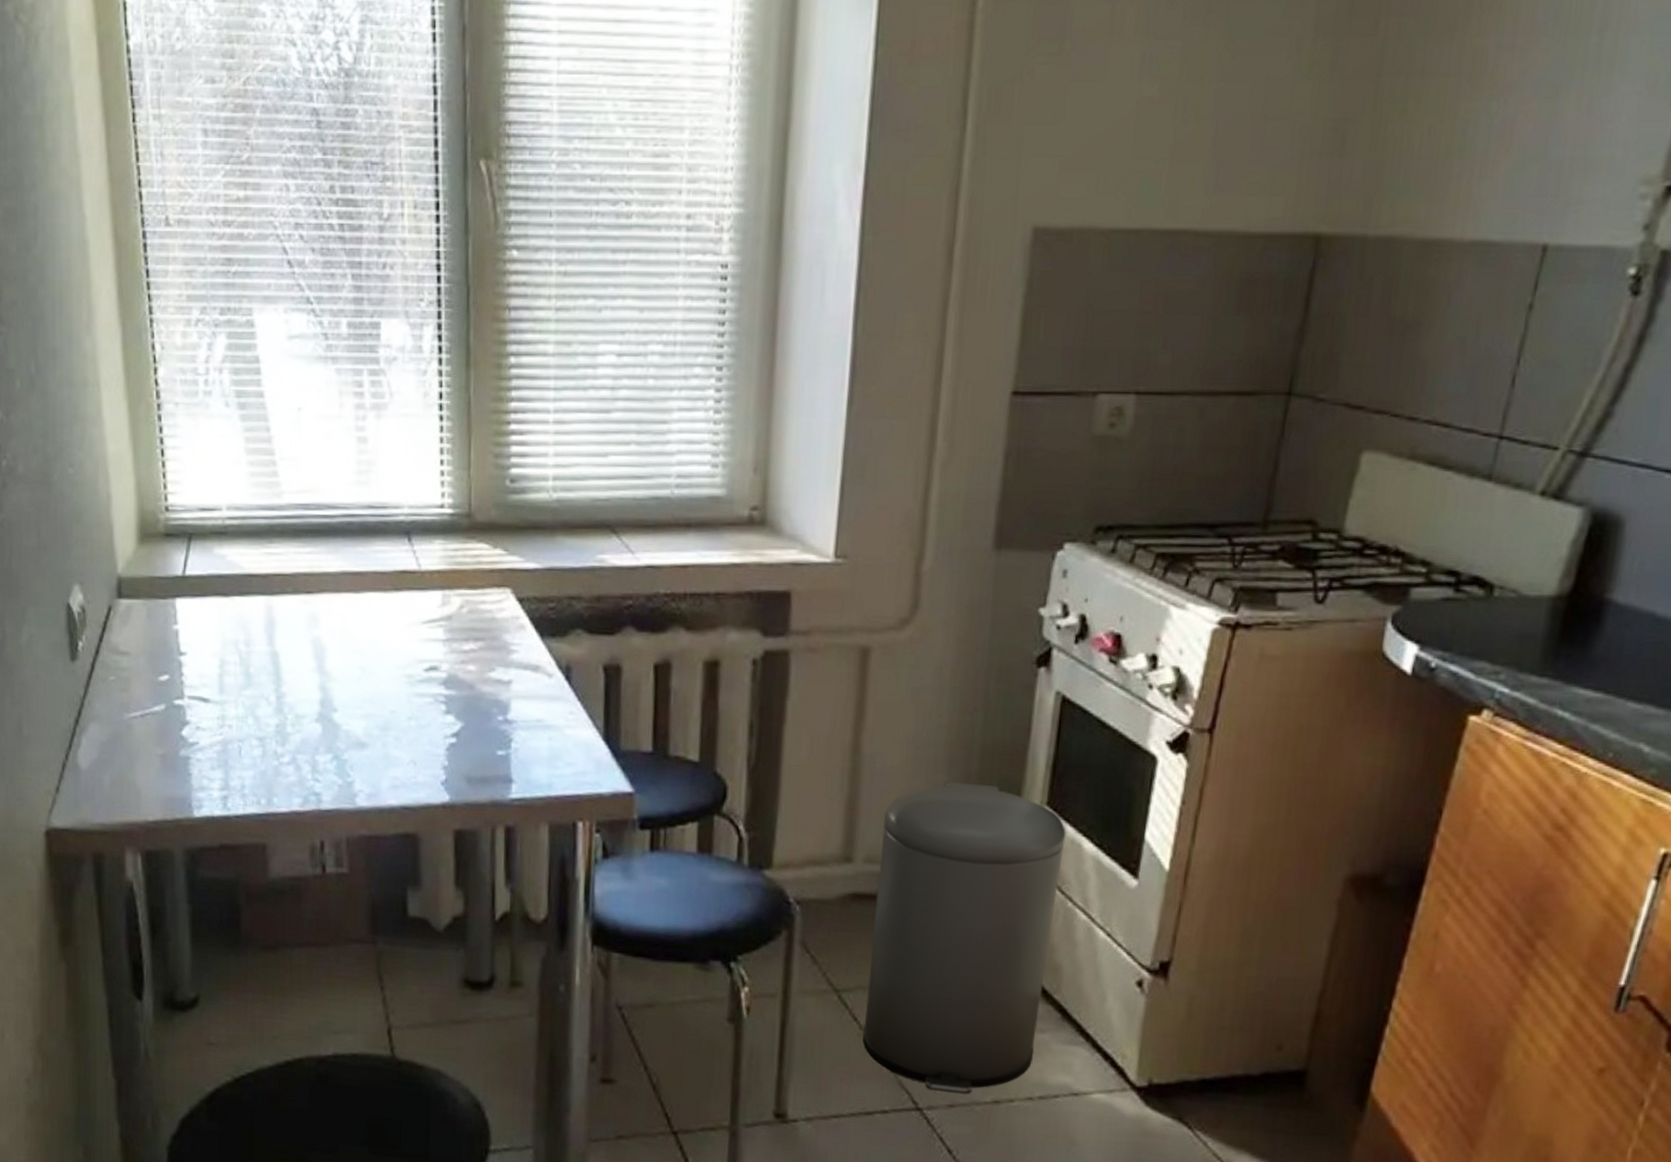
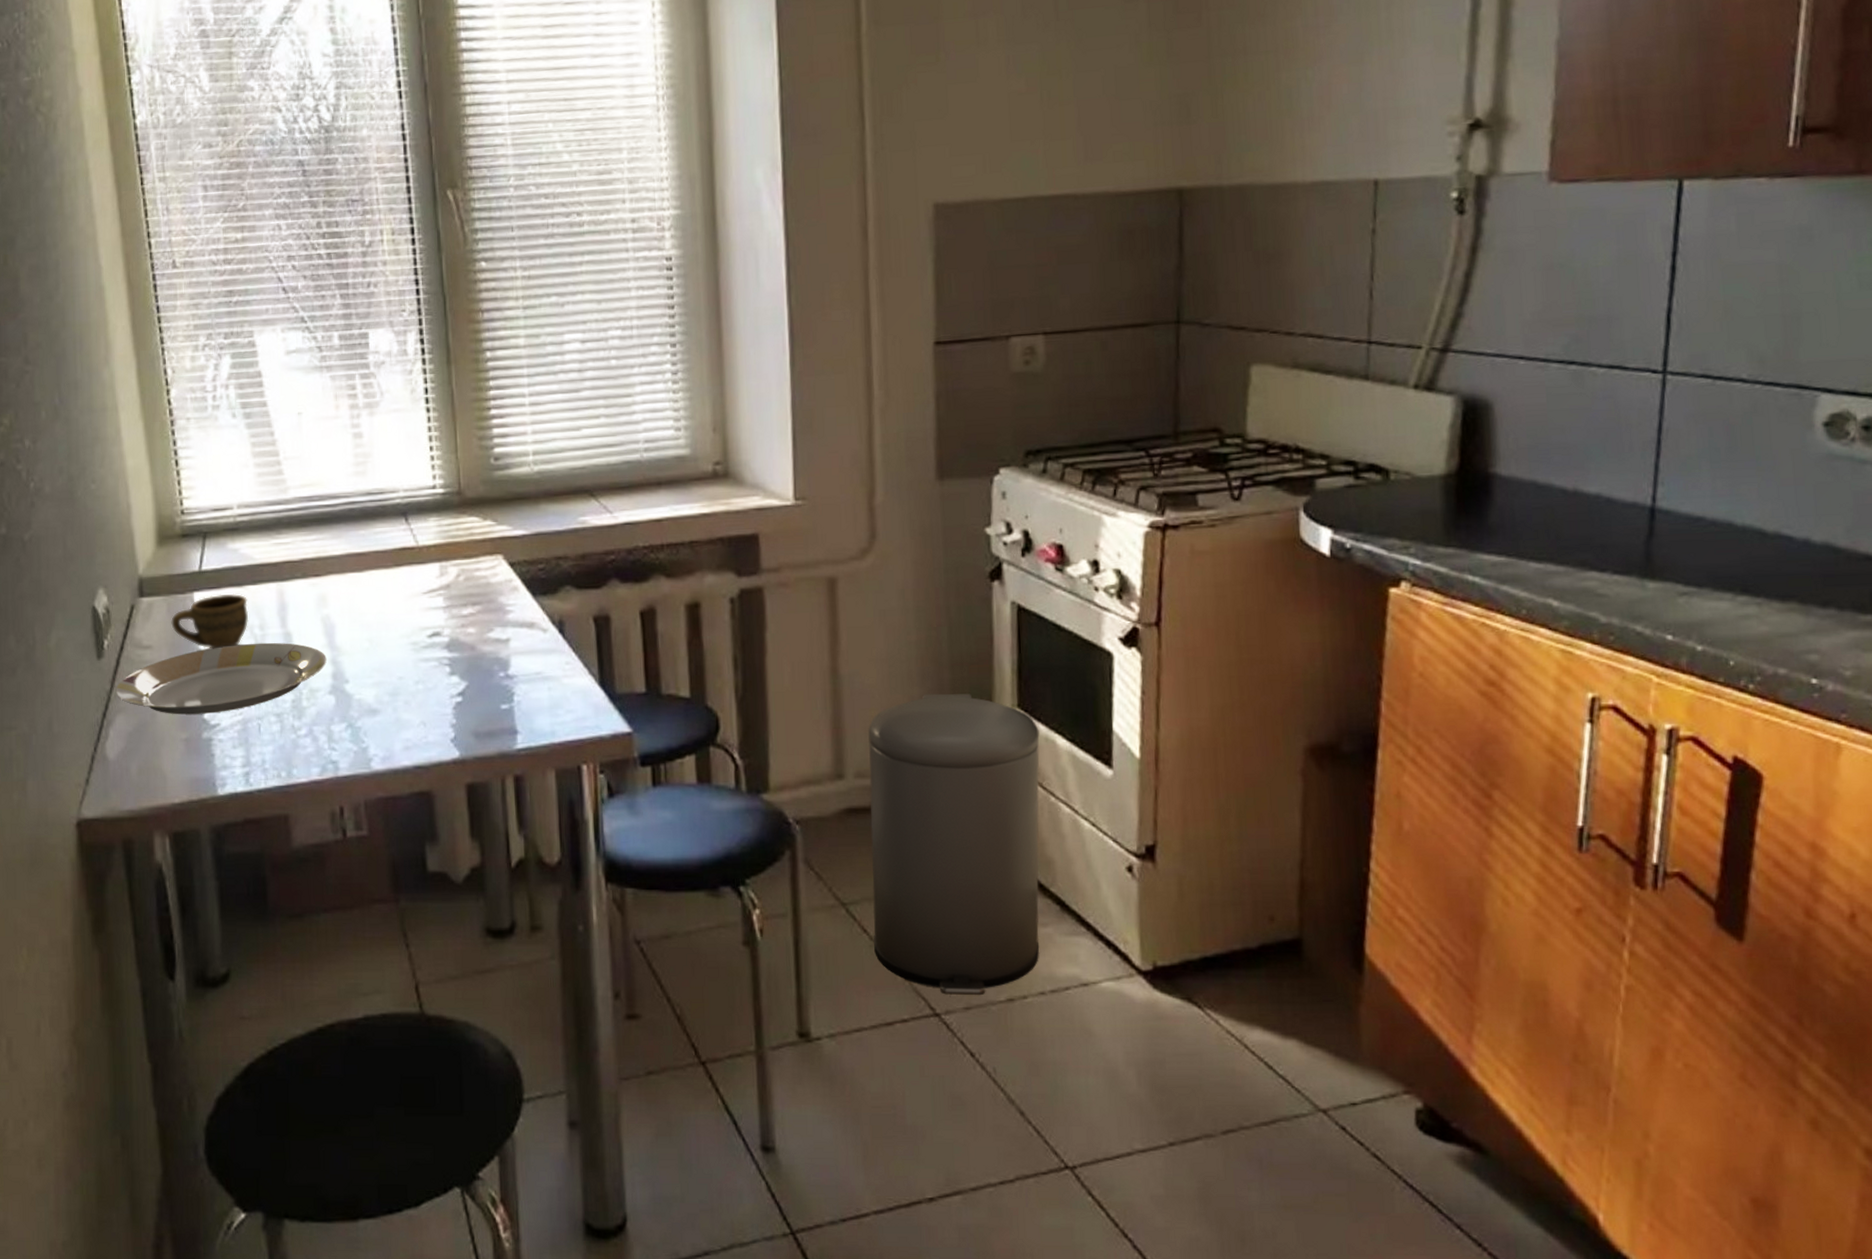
plate: none [89,659,315,731] -> present [115,642,327,715]
cup: none [151,603,234,662] -> present [171,593,249,649]

